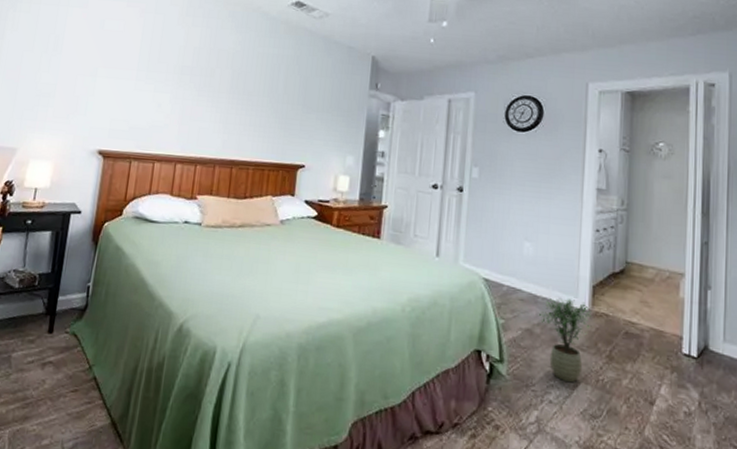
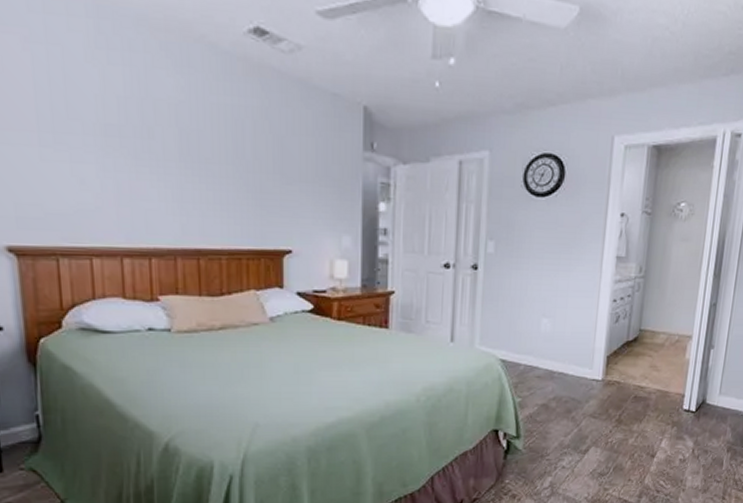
potted plant: present [538,298,592,383] -> none [554,371,604,448]

